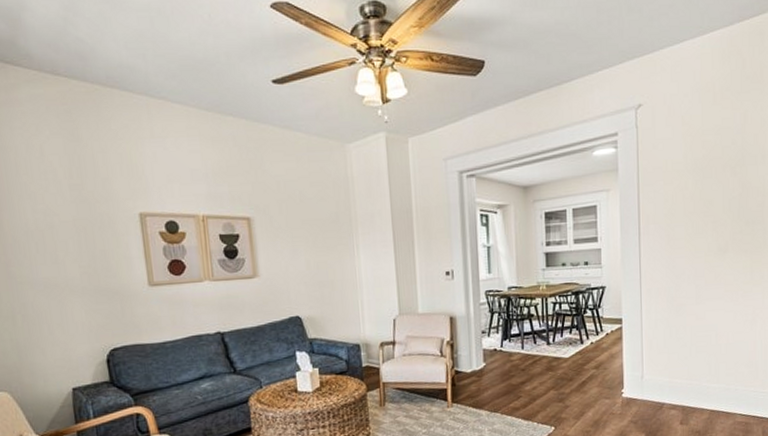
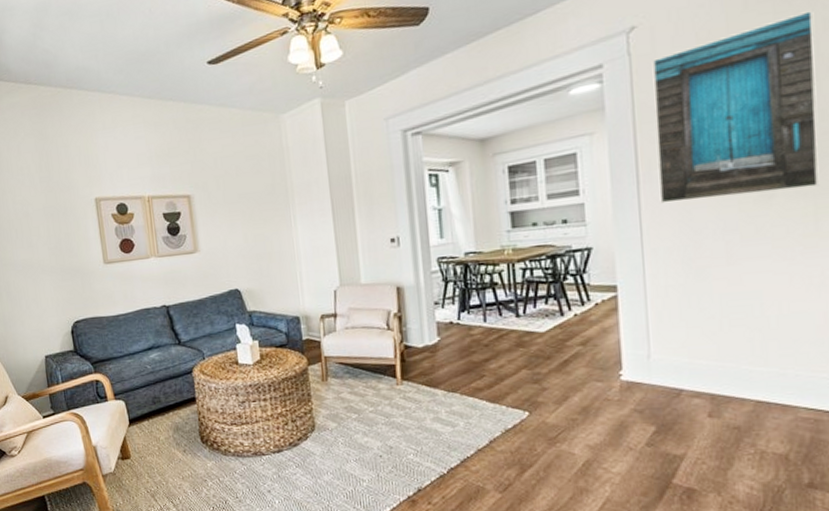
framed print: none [652,111,756,253] -> present [652,10,820,204]

